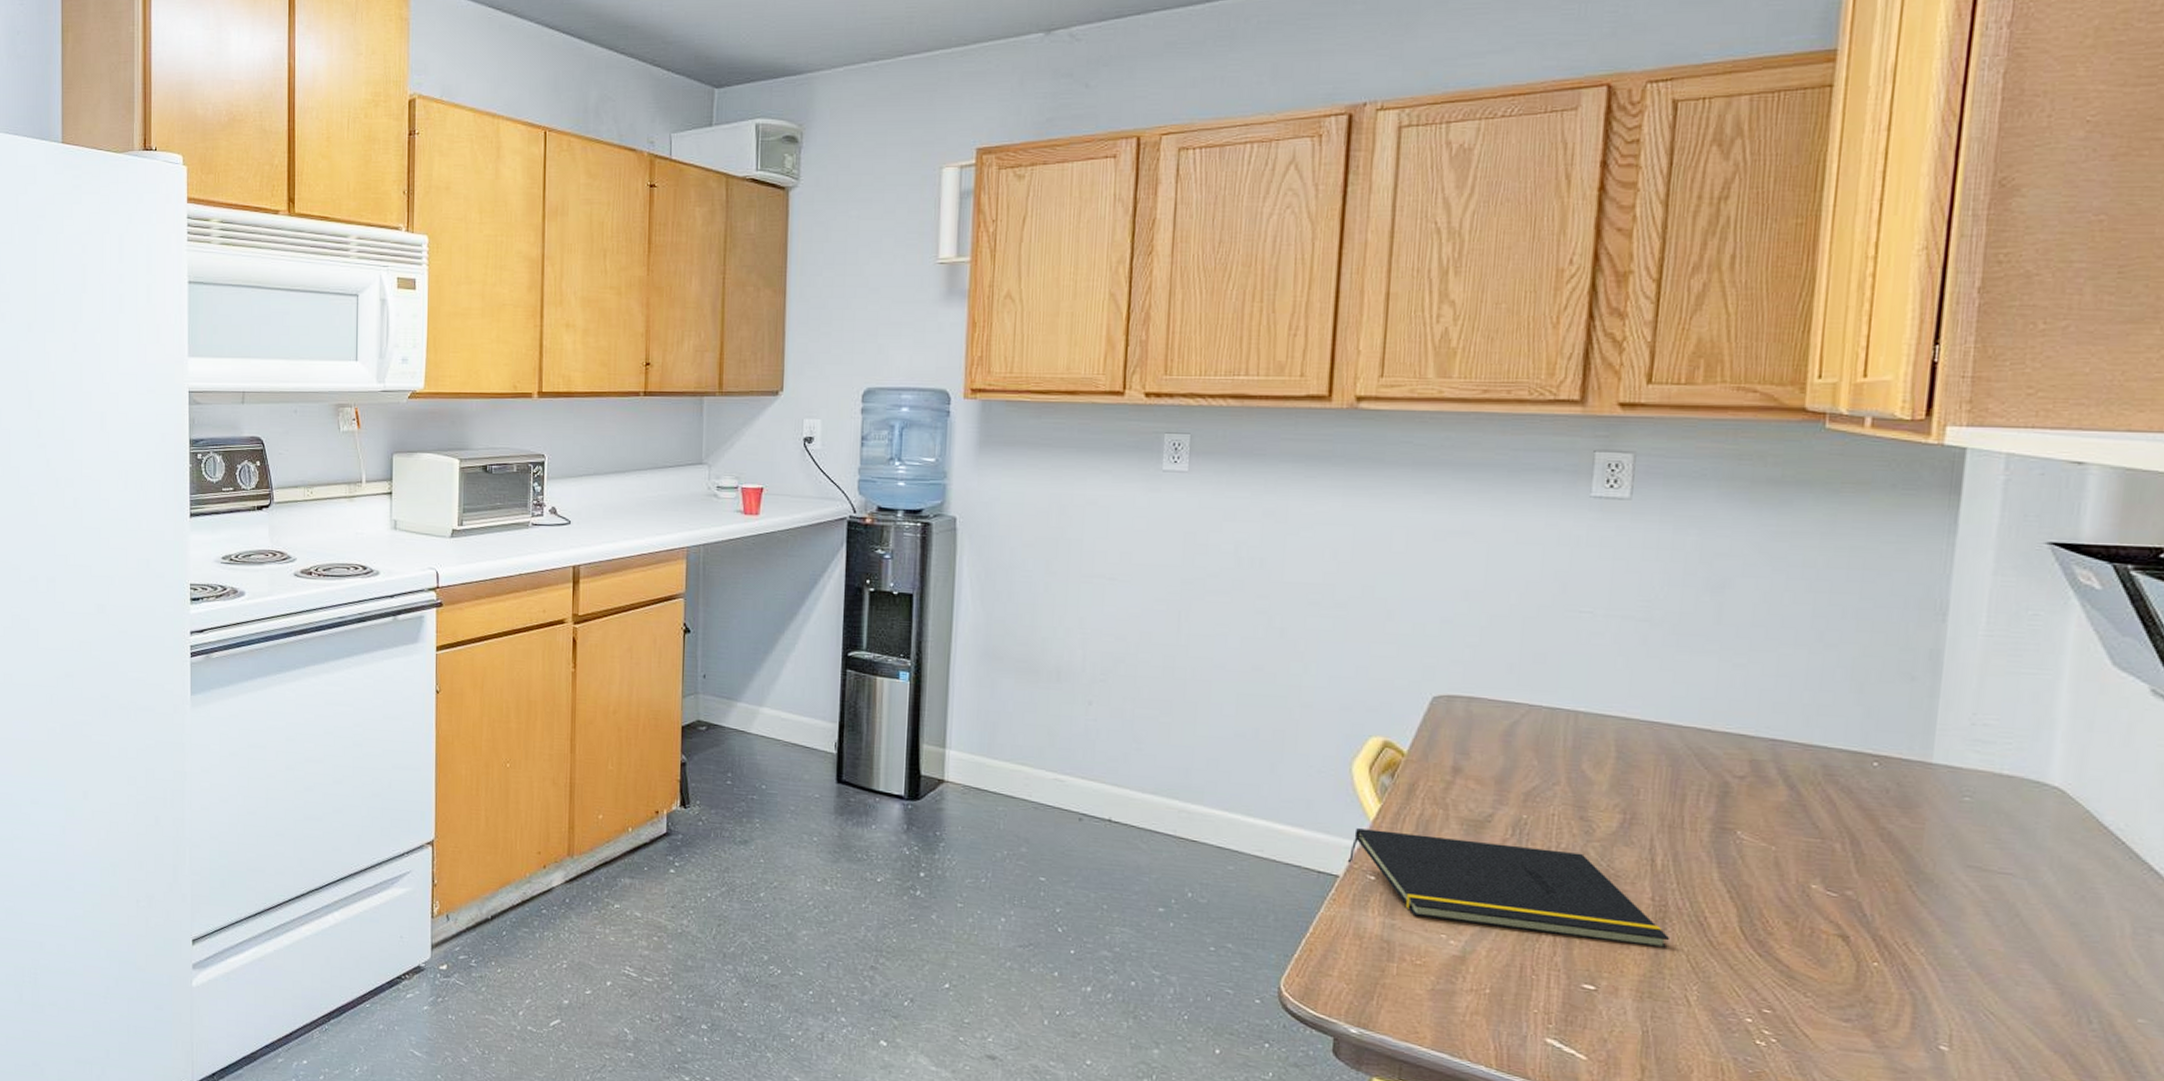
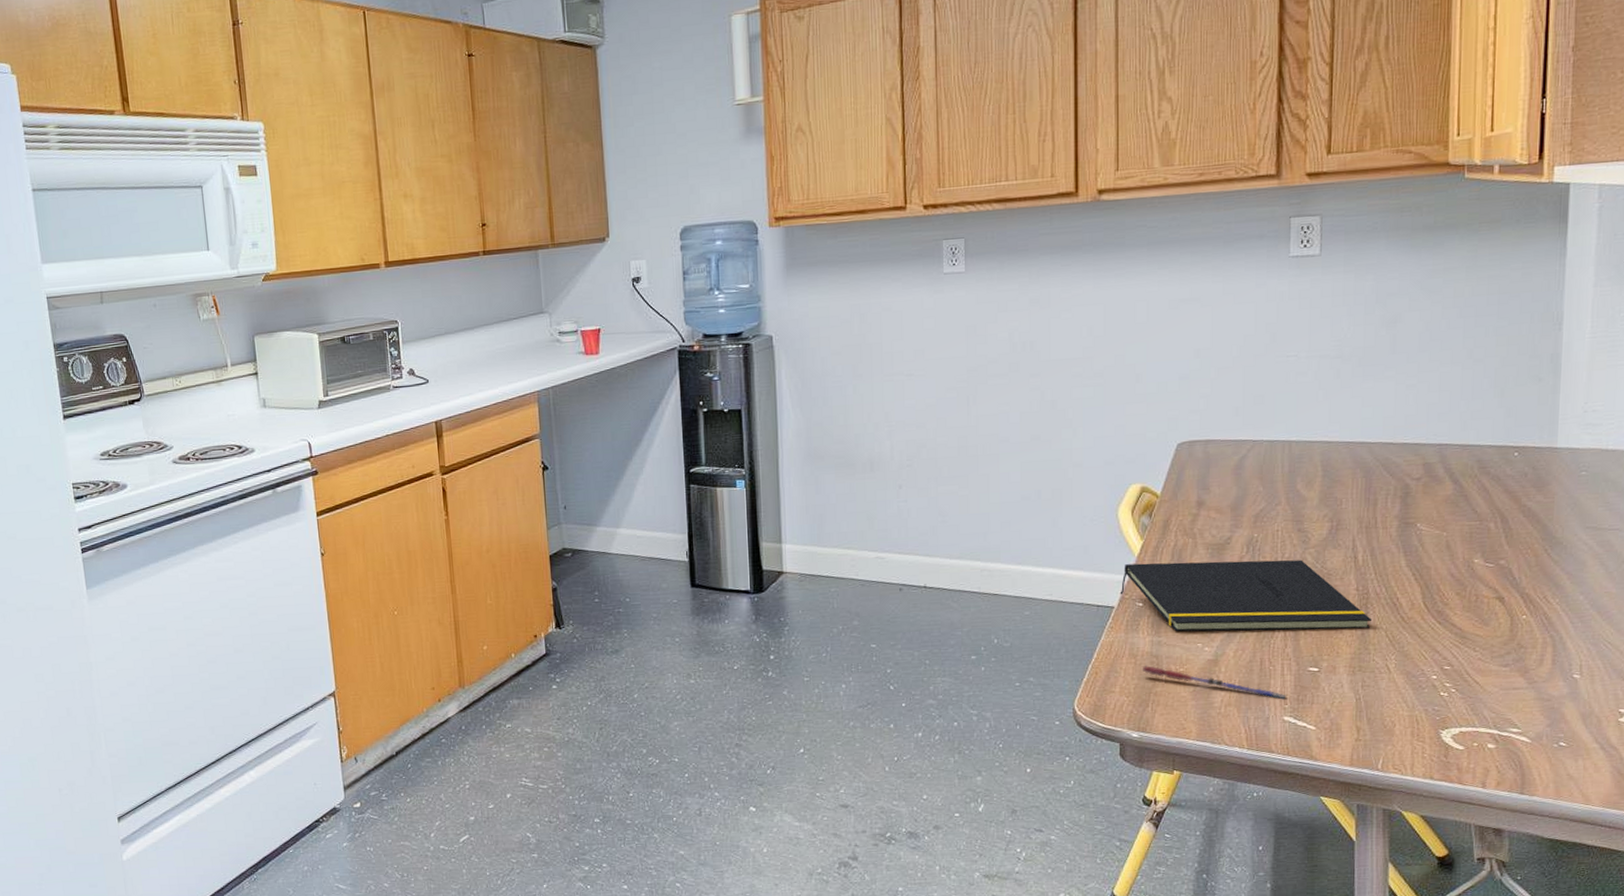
pen: none [1368,950,1551,1018] -> present [1142,666,1286,700]

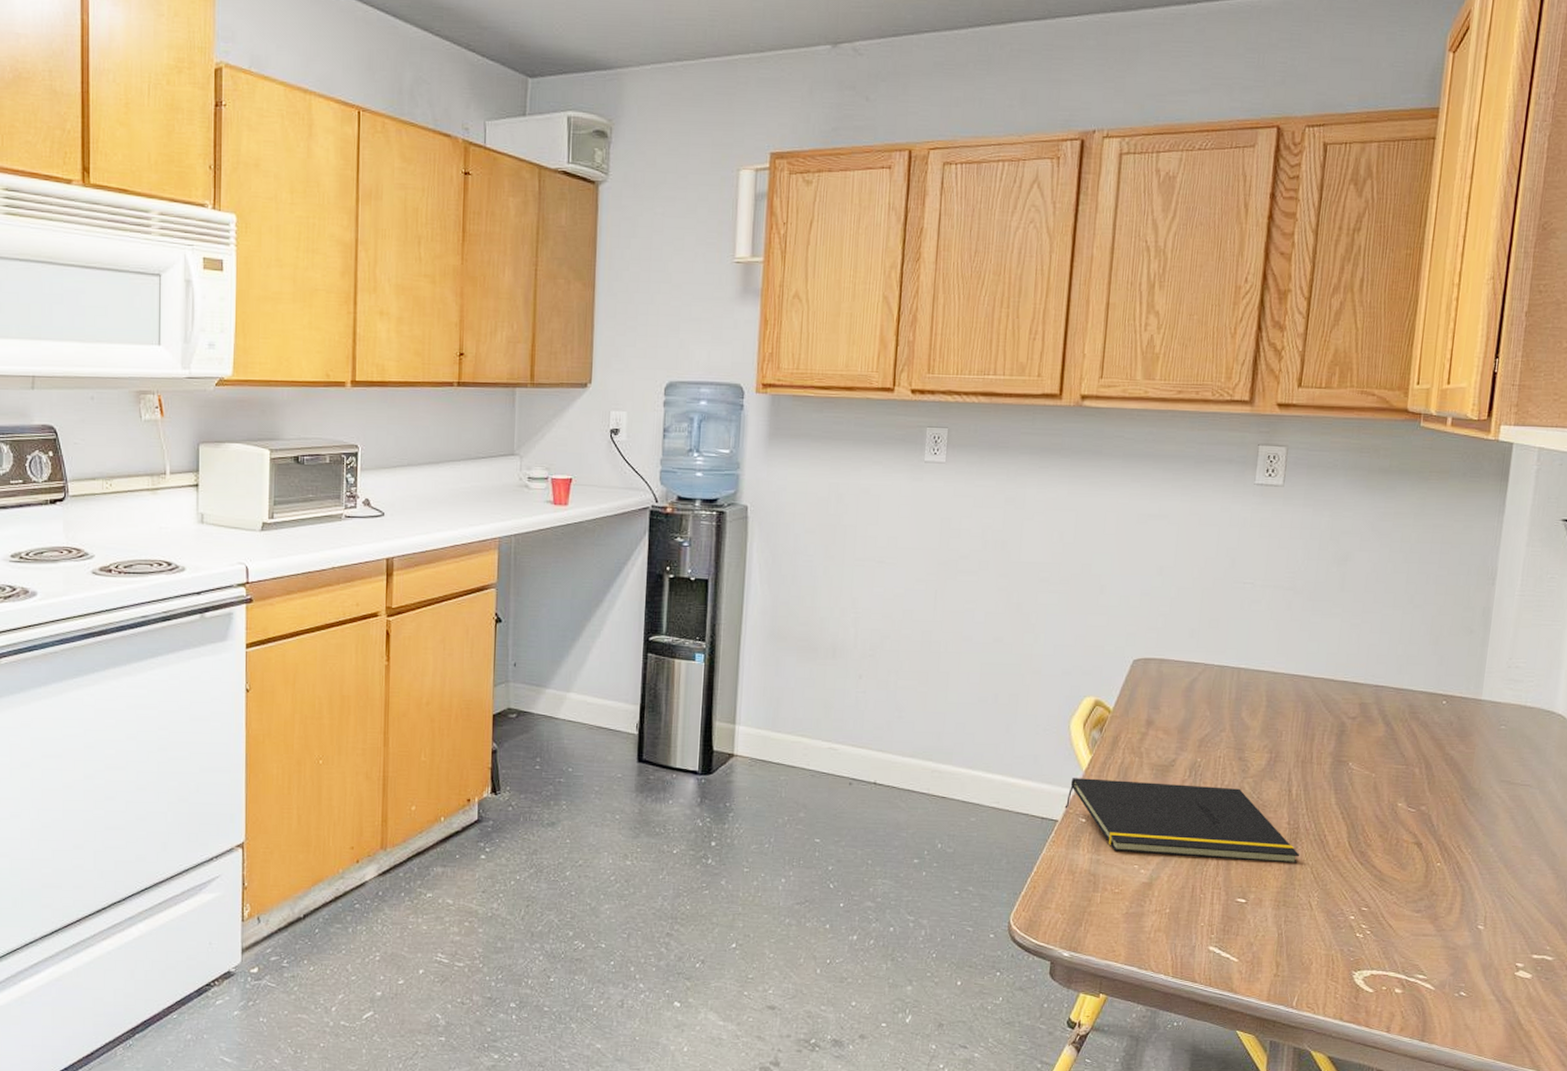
pen: present [1142,666,1286,700] -> none [1078,884,1214,929]

